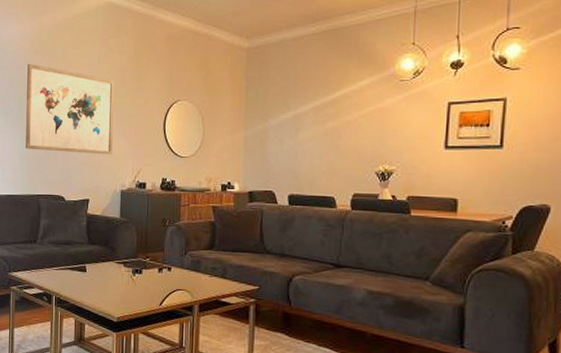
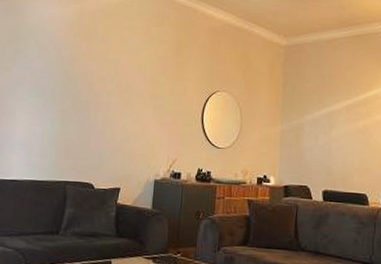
wall art: present [26,63,114,155] -> none [56,45,154,143]

